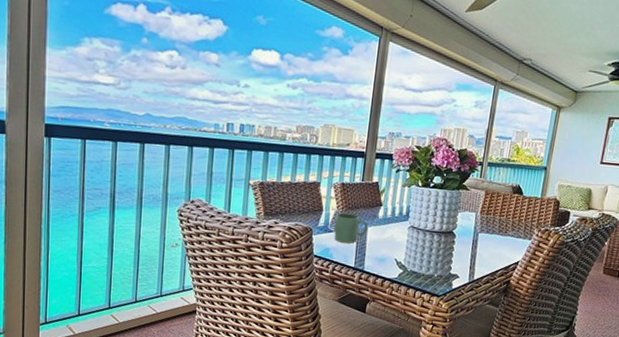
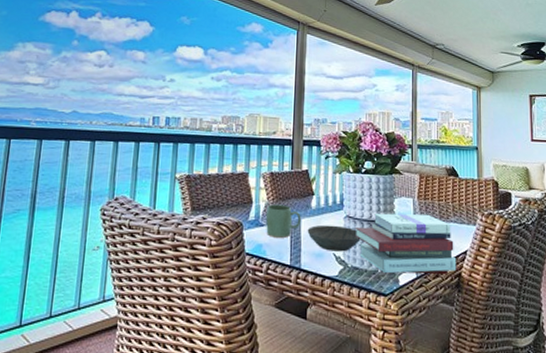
bowl: none [372,233,422,258] -> present [307,224,361,252]
books: none [416,225,508,281] -> present [354,213,457,275]

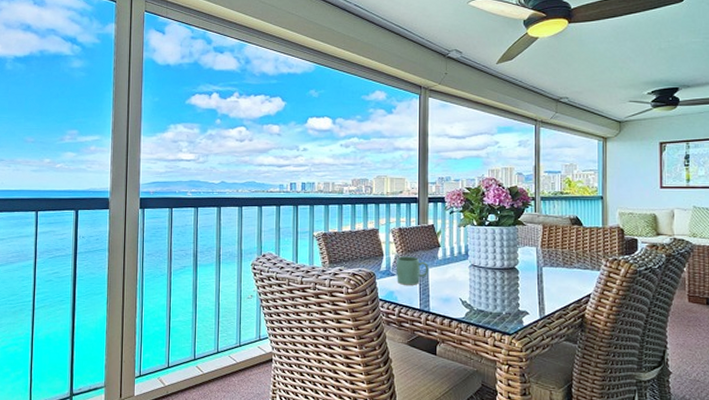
bowl: present [307,224,361,252] -> none [435,273,485,297]
books: present [354,213,457,275] -> none [479,261,580,316]

